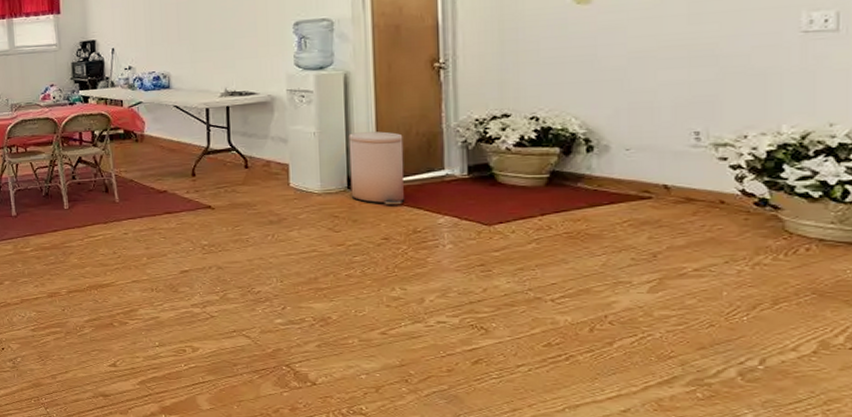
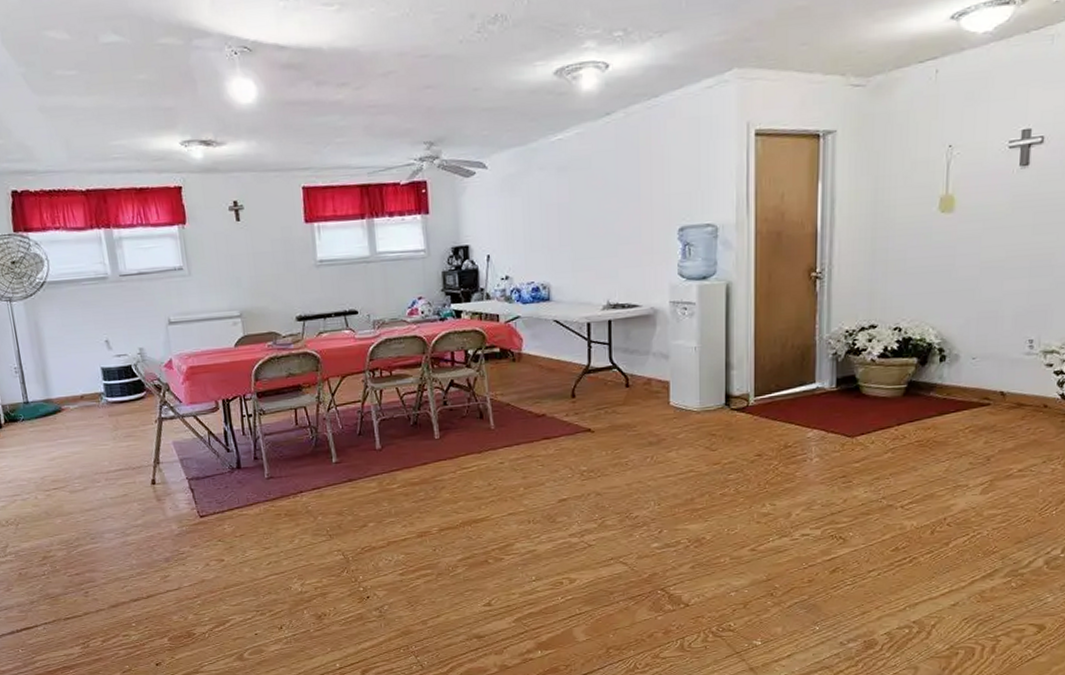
pedal bin: present [348,131,405,204] -> none [728,344,779,421]

